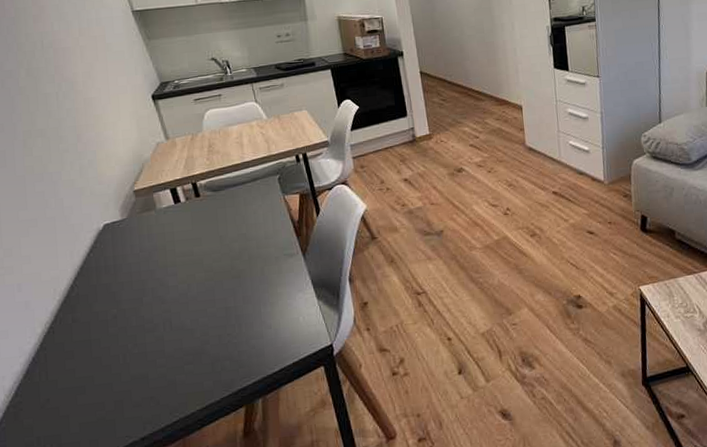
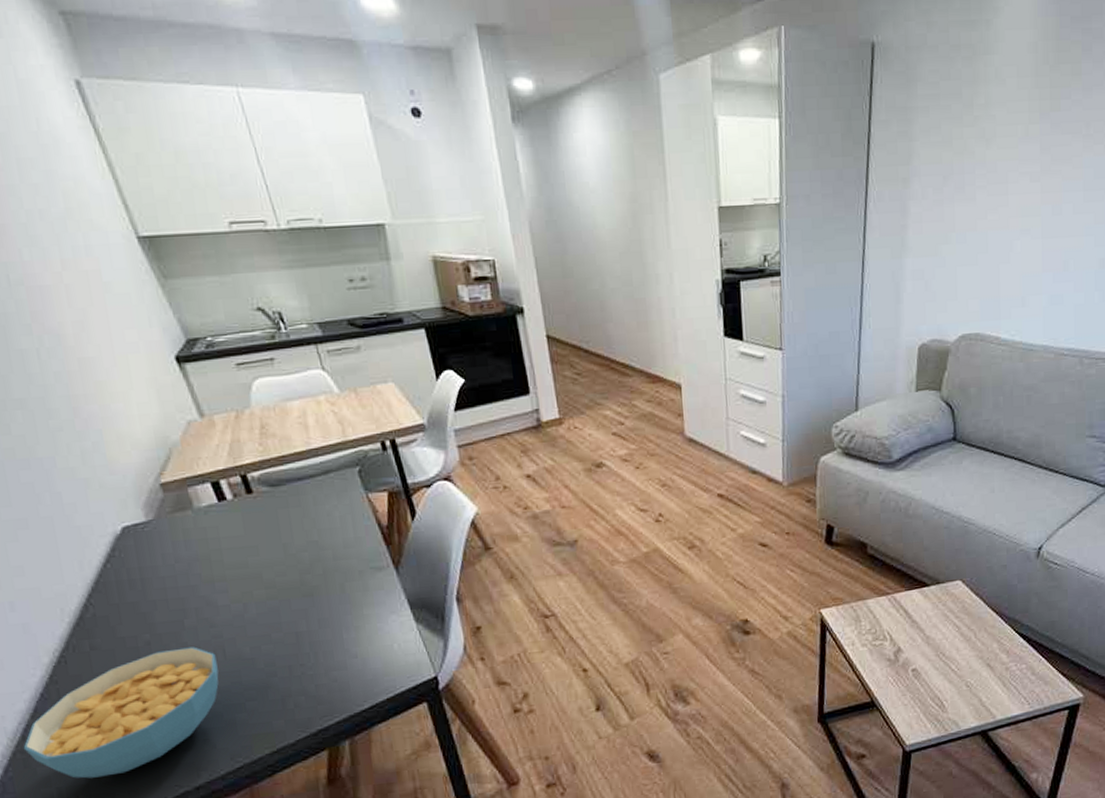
cereal bowl: none [15,319,166,430] -> present [23,646,219,779]

